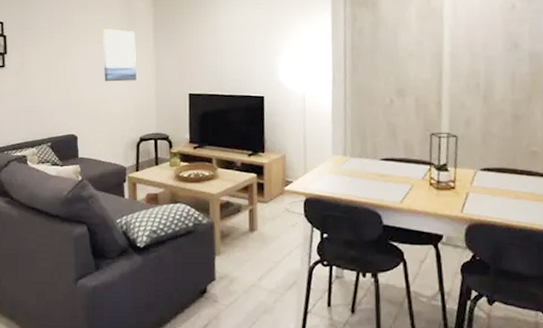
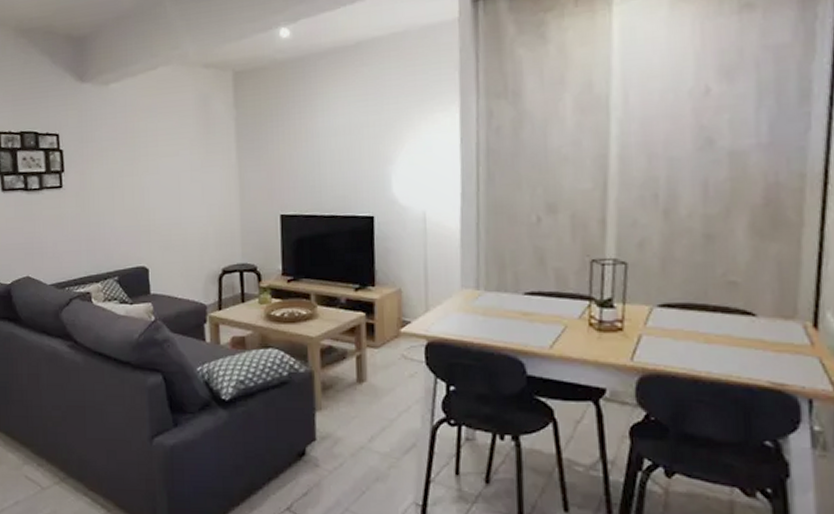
wall art: present [103,28,136,82] -> none [175,137,217,203]

